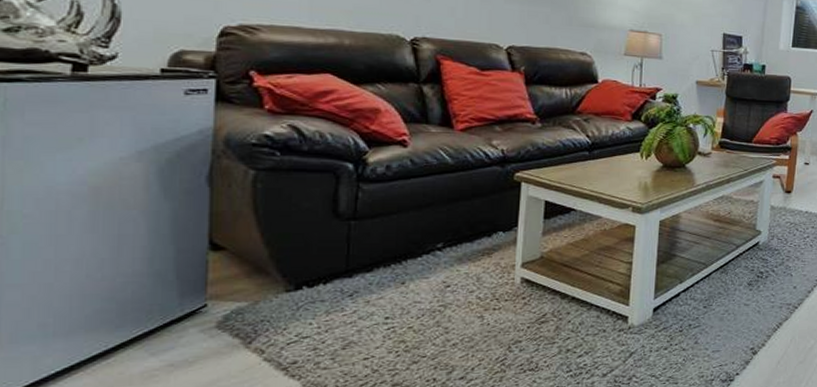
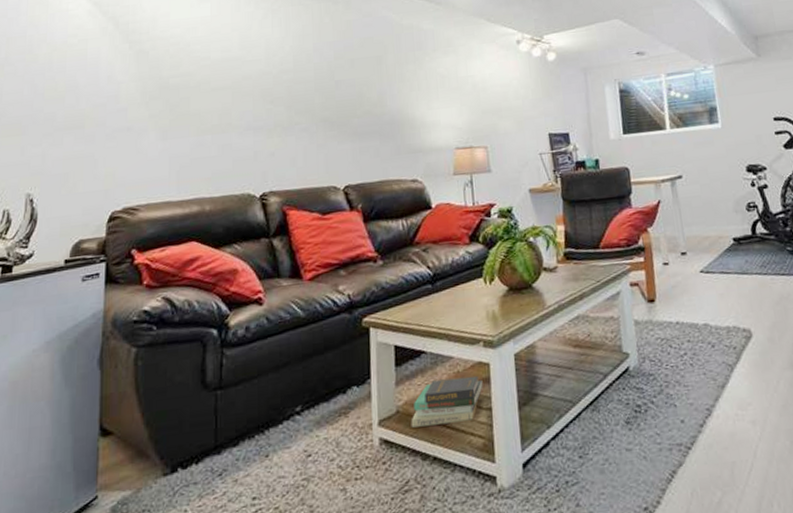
books: none [553,234,627,272] -> present [411,375,483,428]

